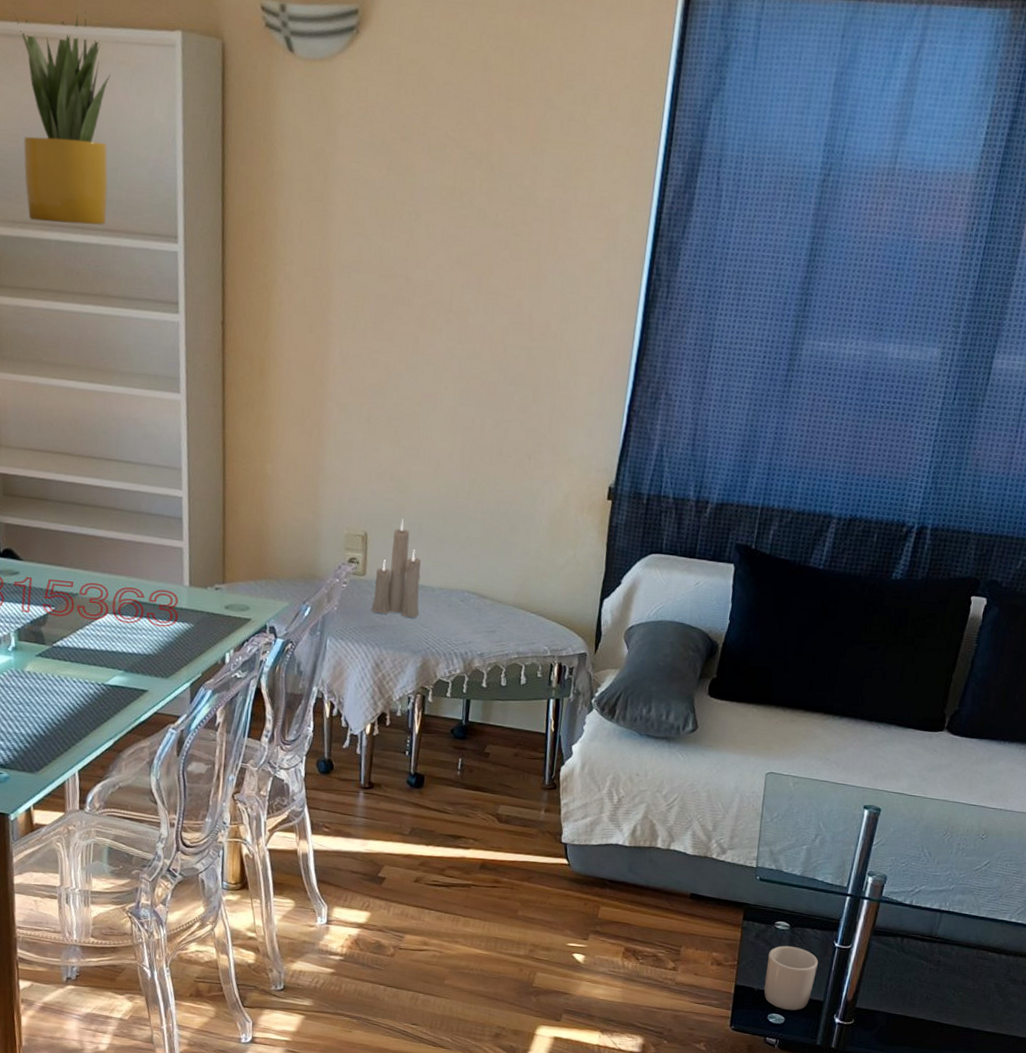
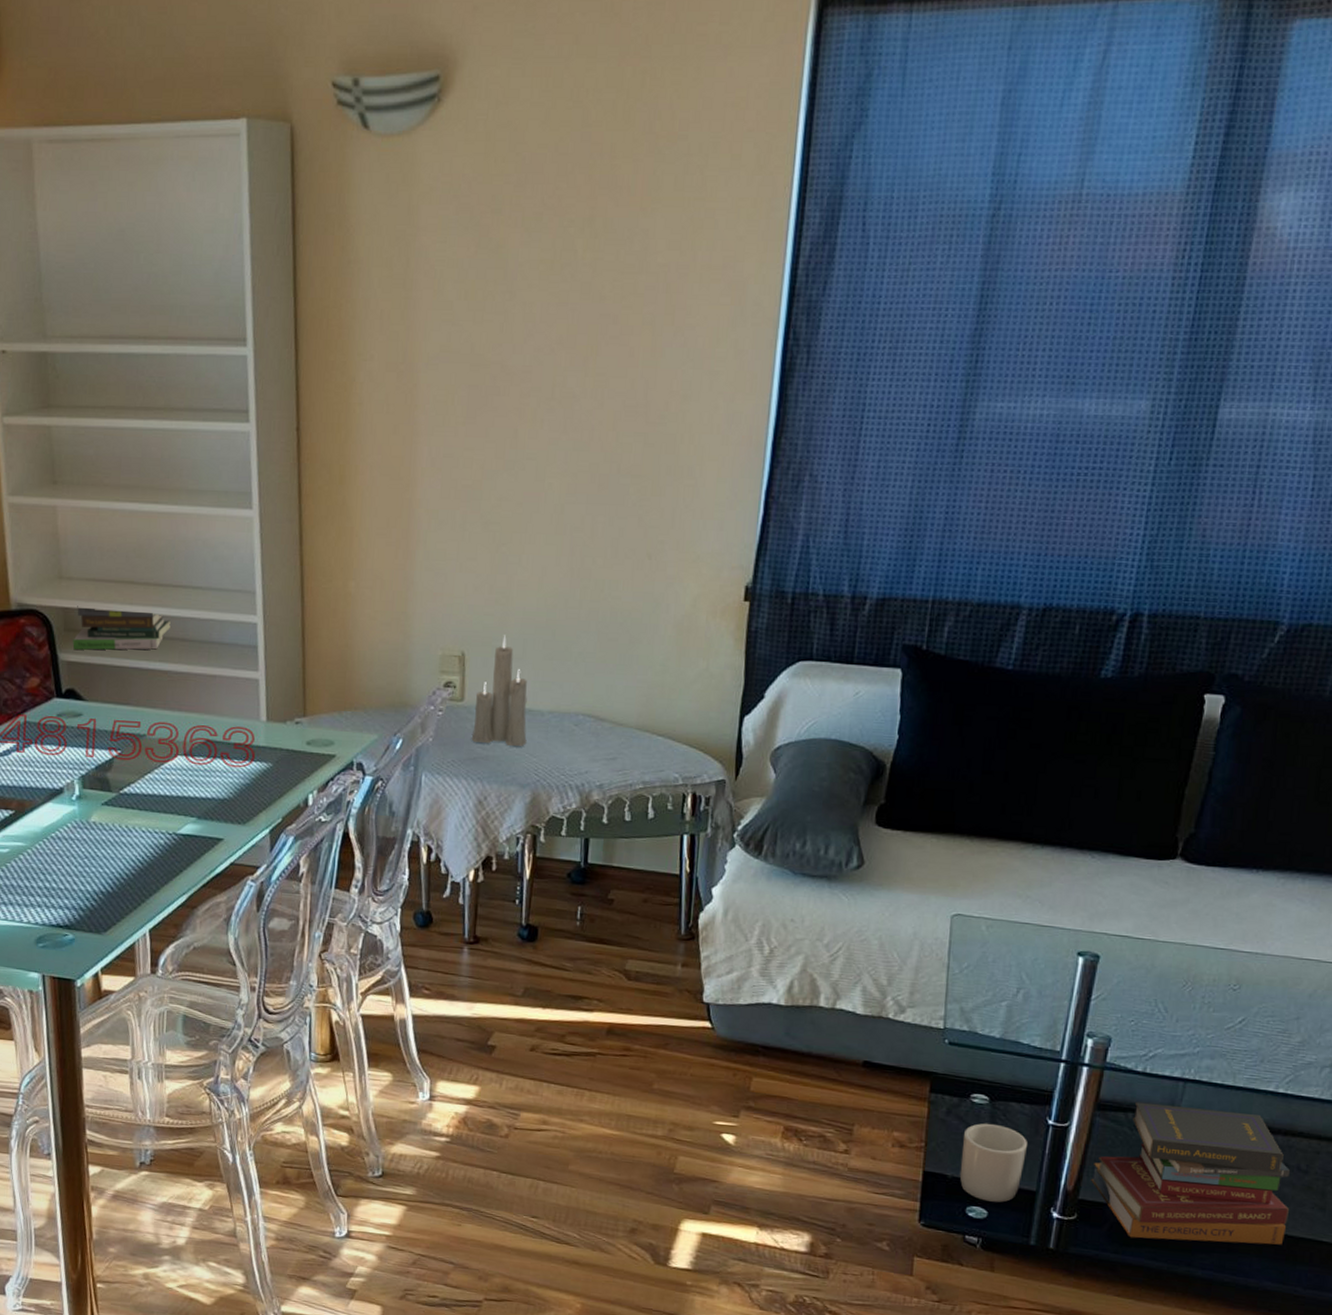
books: none [11,472,103,517] -> present [72,606,171,650]
planter: present [13,11,111,225] -> none [68,108,172,335]
books: none [866,928,1017,1044] -> present [1091,1101,1290,1245]

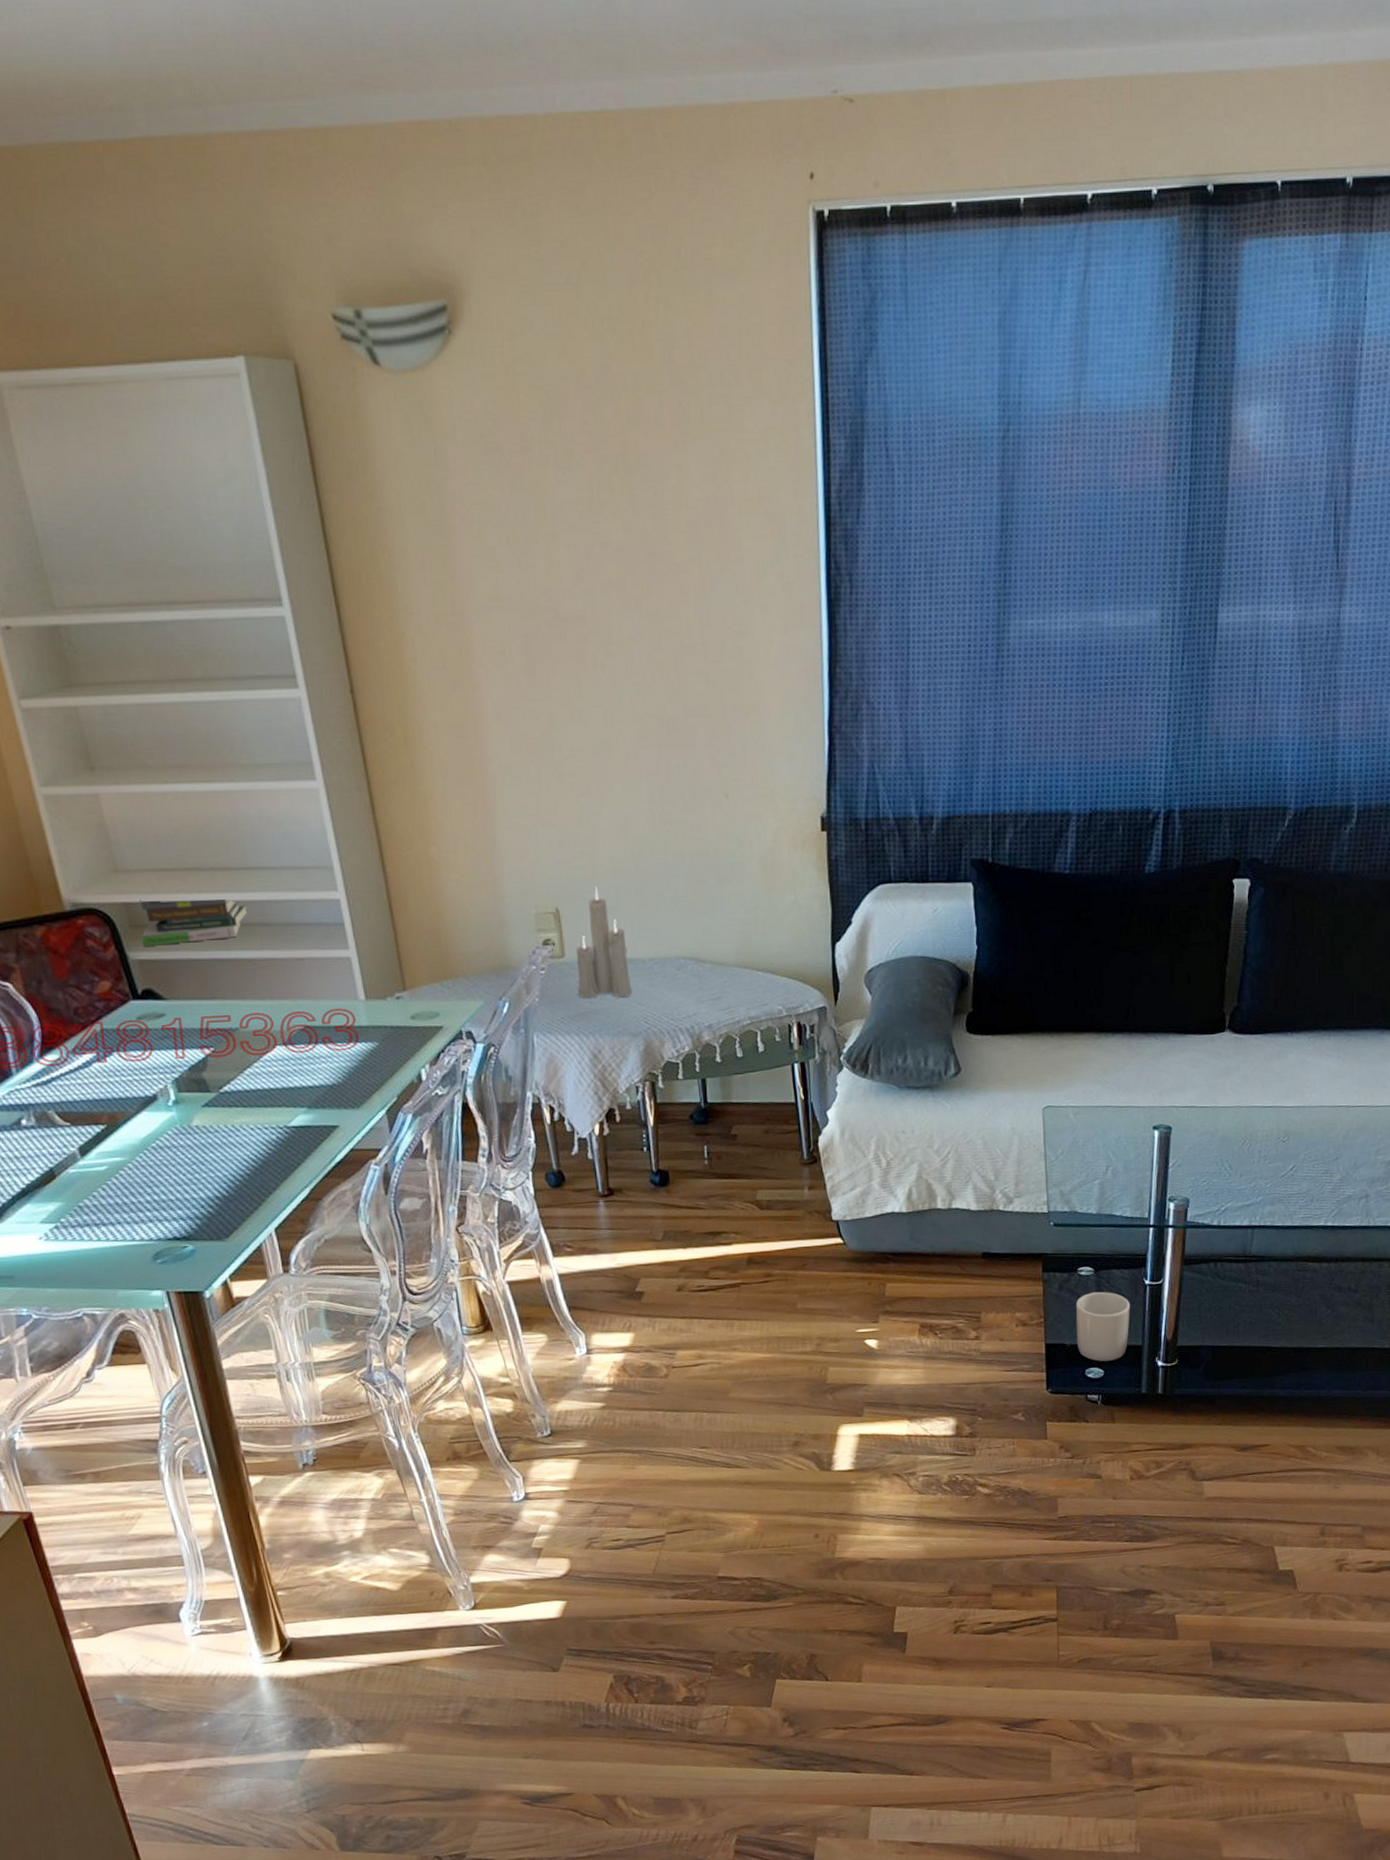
books: present [1091,1101,1290,1245] -> none [1186,1247,1345,1373]

